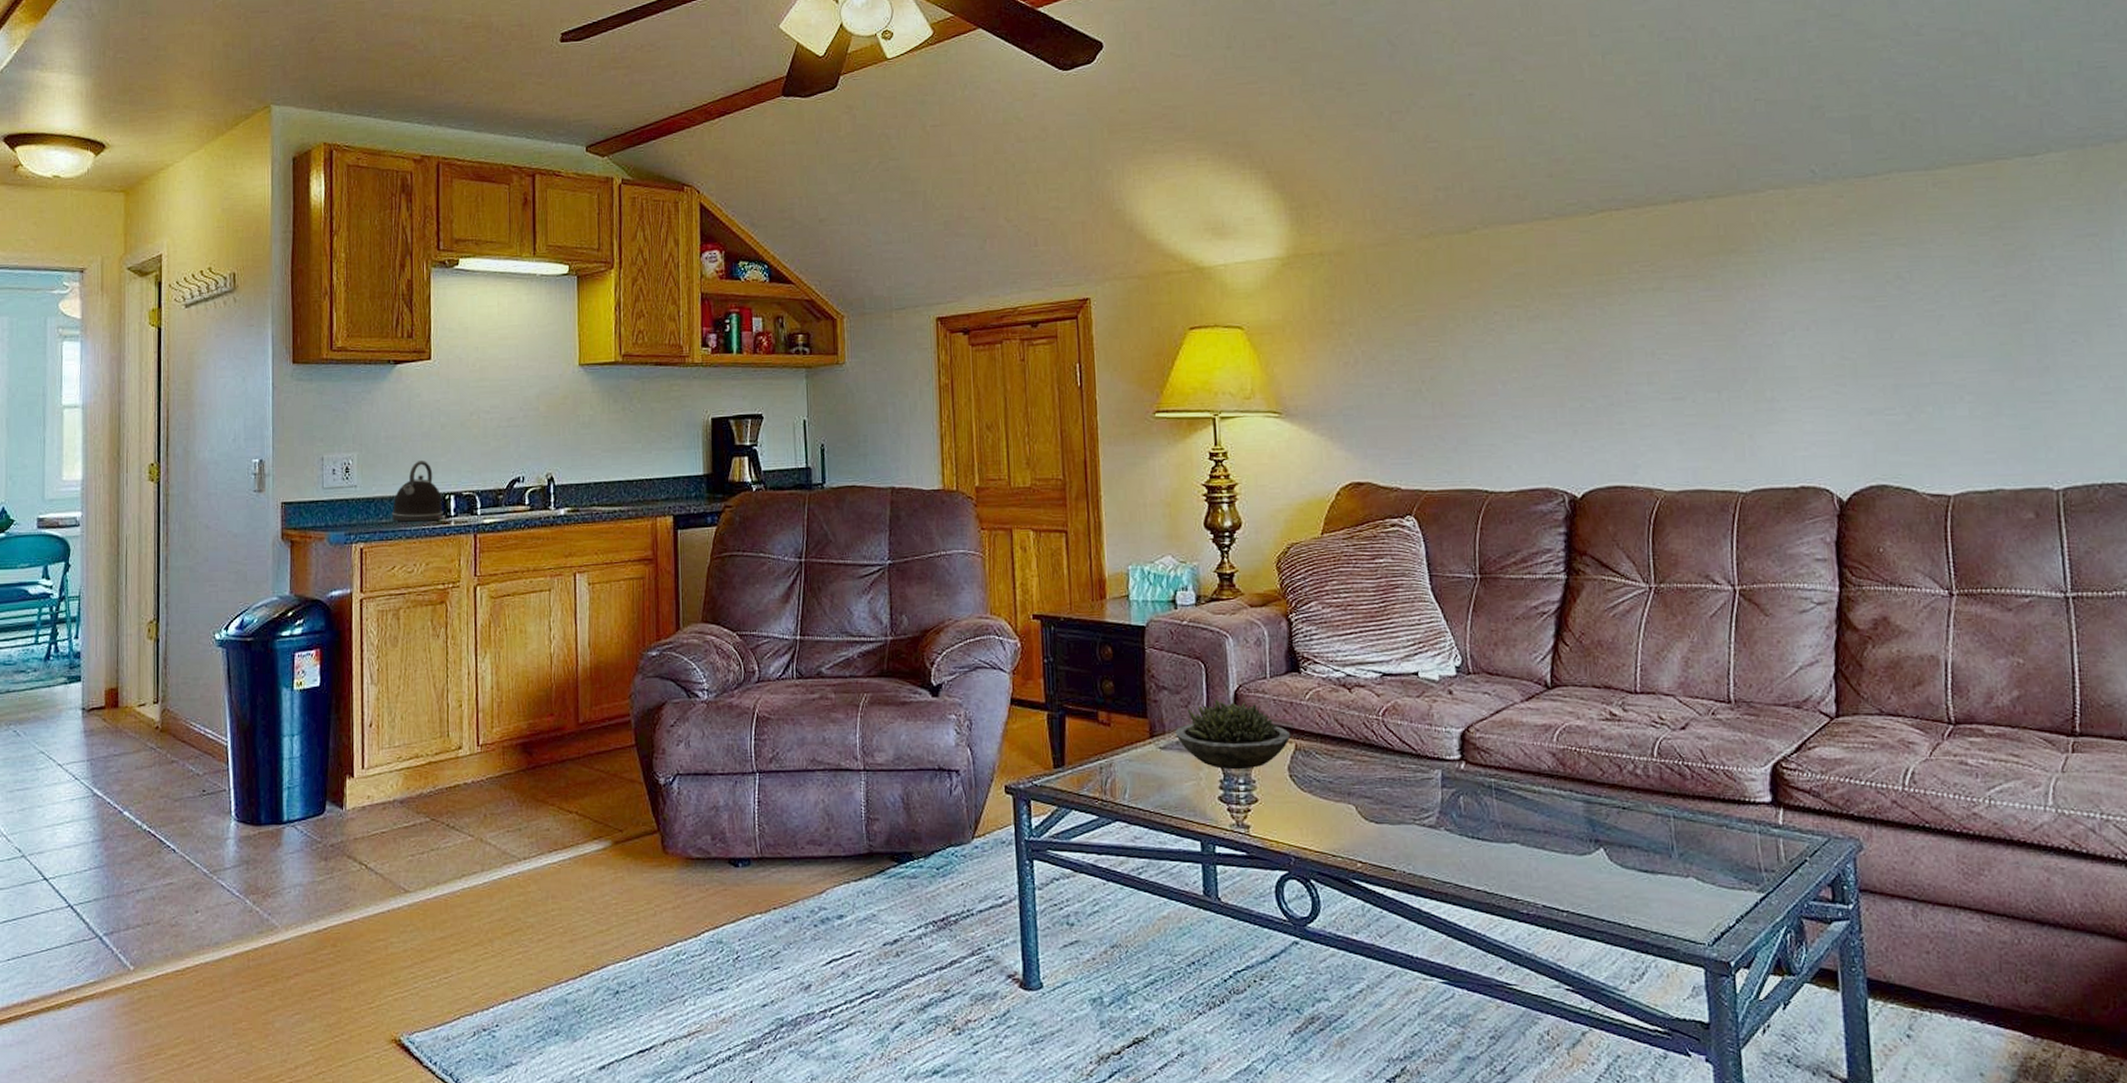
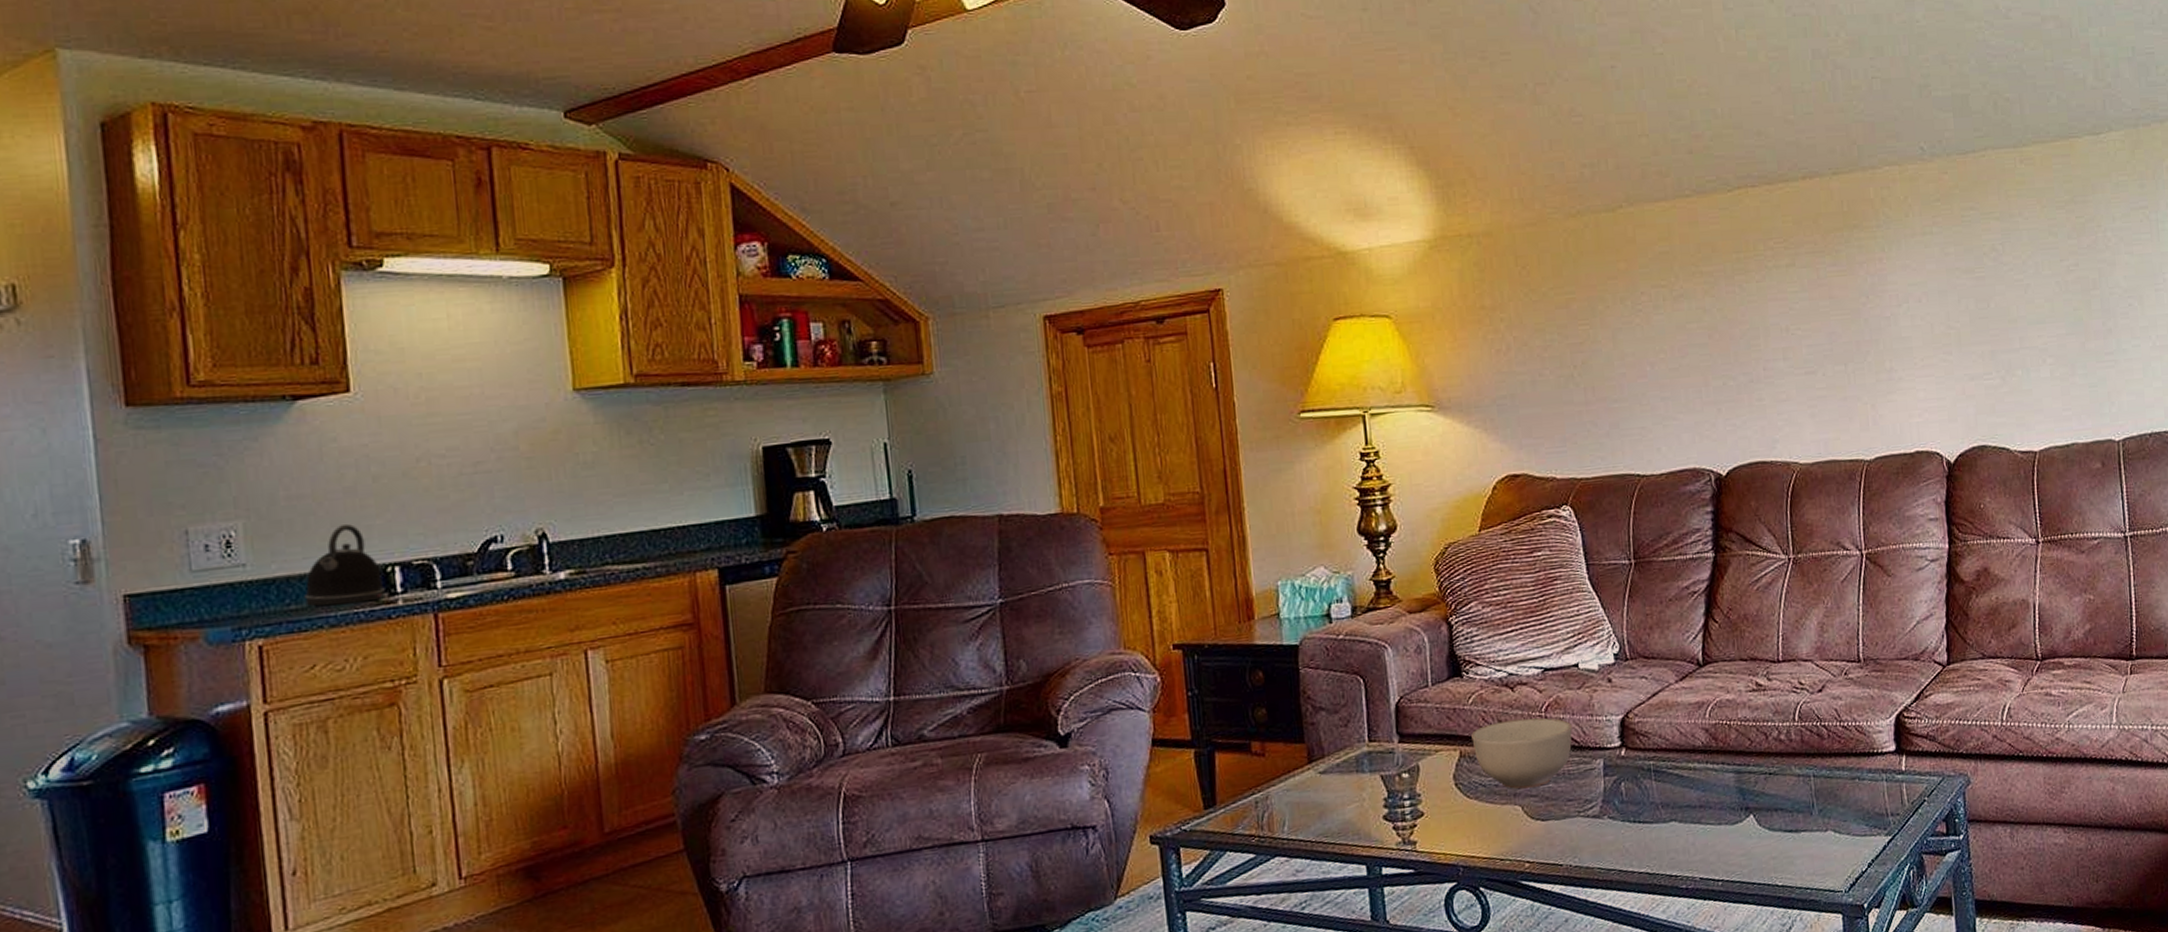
succulent plant: present [1175,699,1291,770] -> none [1335,713,1455,787]
bowl: none [1307,720,1411,789] -> present [1471,717,1573,789]

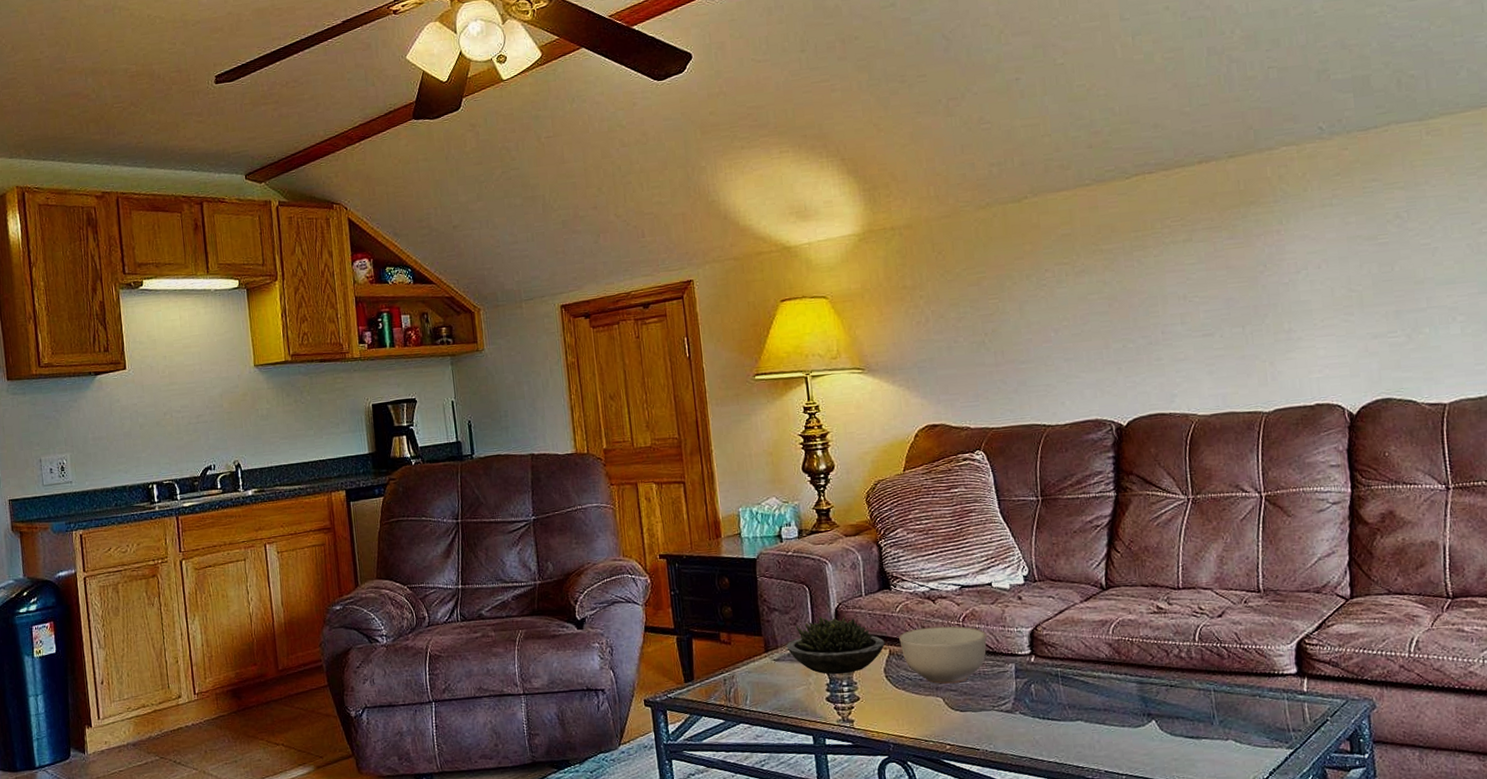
kettle: present [304,524,385,606] -> none [104,456,148,510]
succulent plant: none [1335,713,1455,787] -> present [786,616,885,674]

